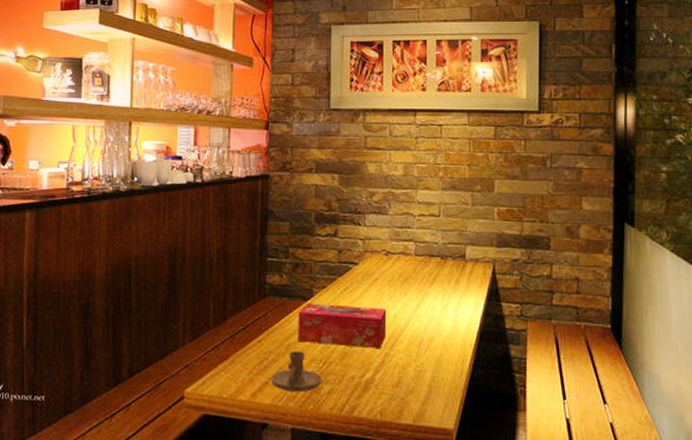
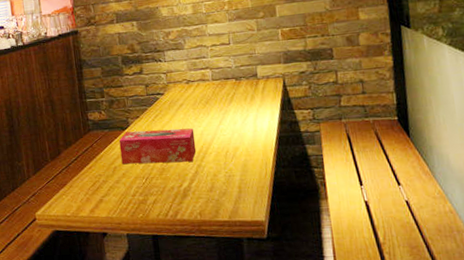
candle holder: present [271,350,322,394] -> none [104,171,147,207]

